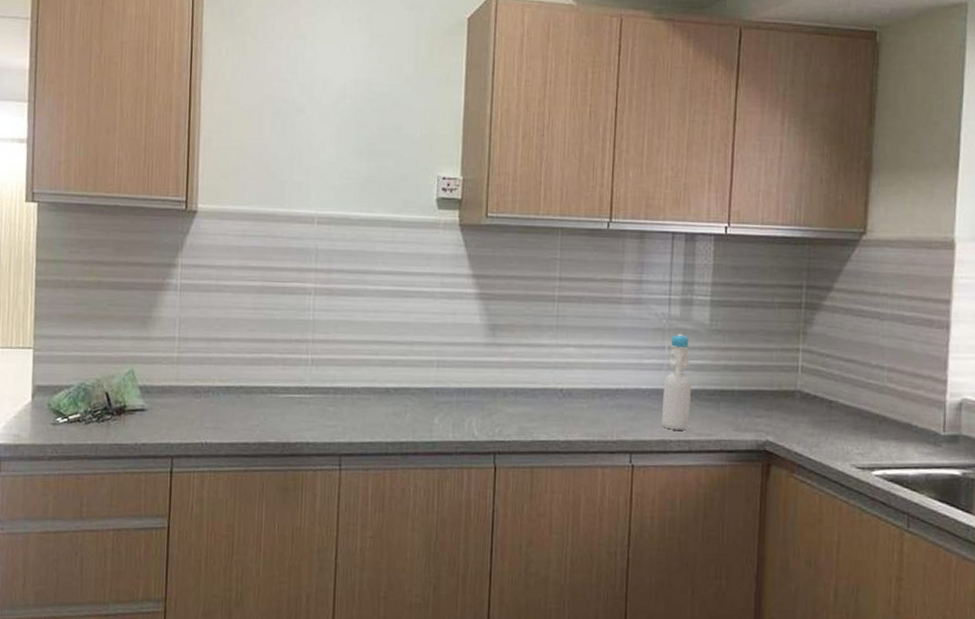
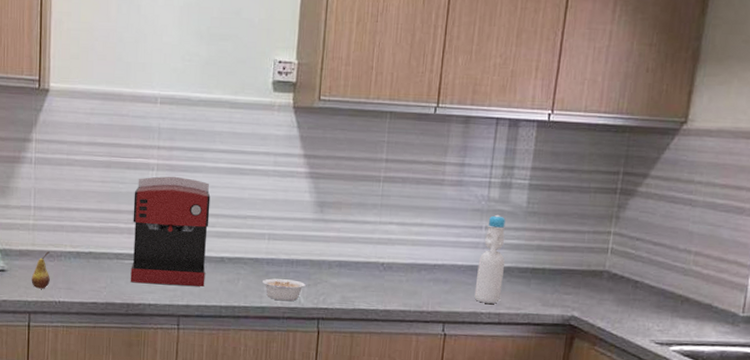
fruit: none [174,387,196,430] -> present [31,251,50,289]
coffee maker: none [286,300,373,421] -> present [130,176,211,287]
legume: none [432,410,485,435] -> present [263,278,311,301]

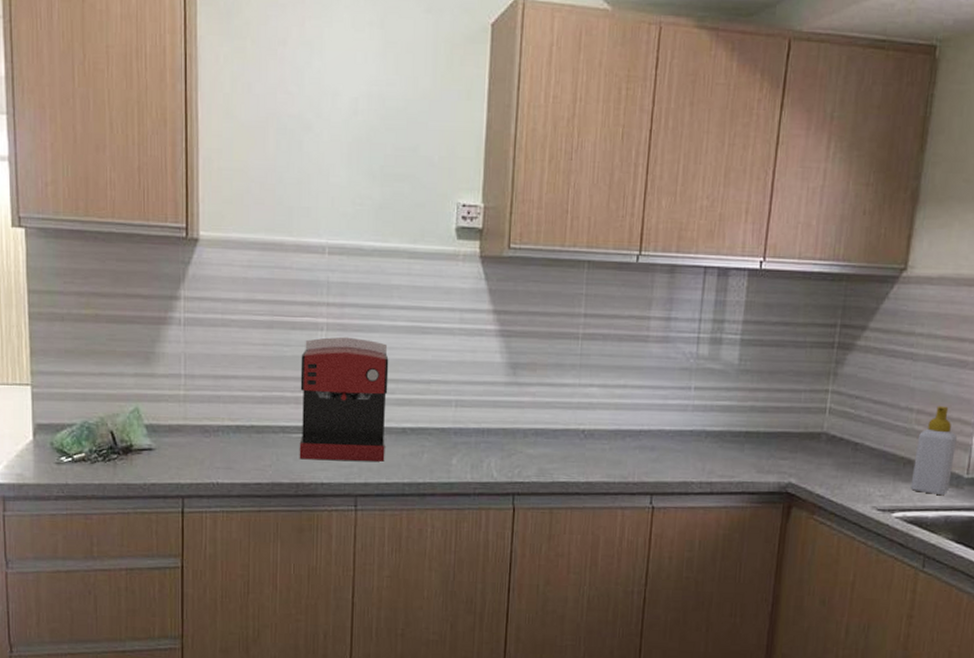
fruit: present [31,251,50,289] -> none [184,426,206,470]
legume: present [263,278,311,301] -> none [450,450,504,476]
bottle: present [474,214,506,304] -> none [684,373,717,472]
soap bottle: none [687,249,733,331] -> present [910,406,957,495]

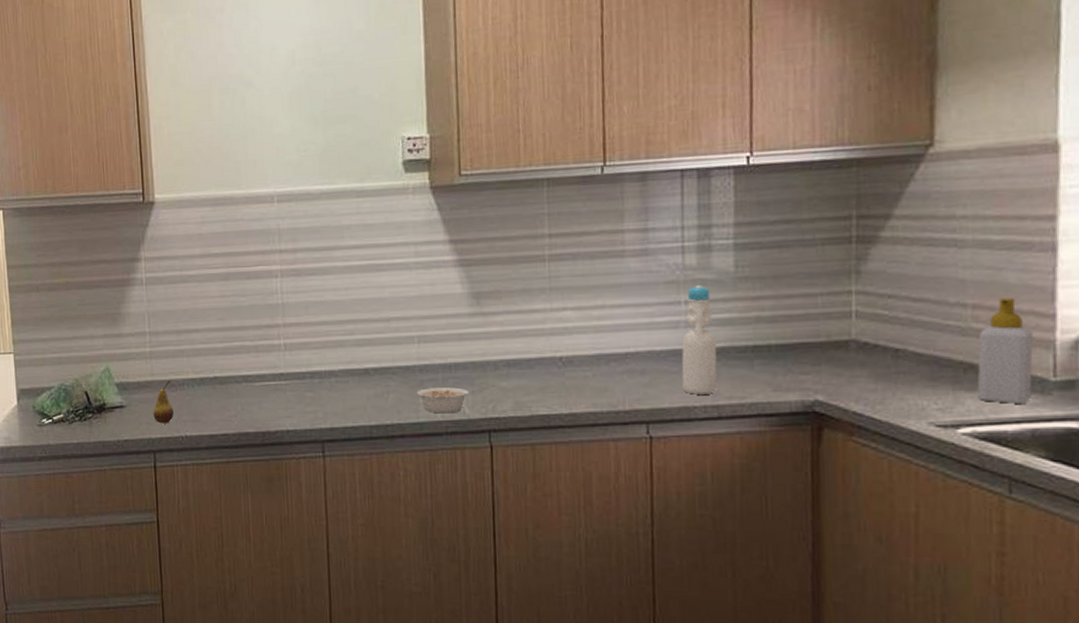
fruit: none [184,426,206,470] -> present [153,380,174,424]
coffee maker: present [299,337,389,462] -> none [258,281,349,408]
legume: none [450,450,504,476] -> present [417,387,475,414]
bottle: none [684,373,717,472] -> present [681,284,717,395]

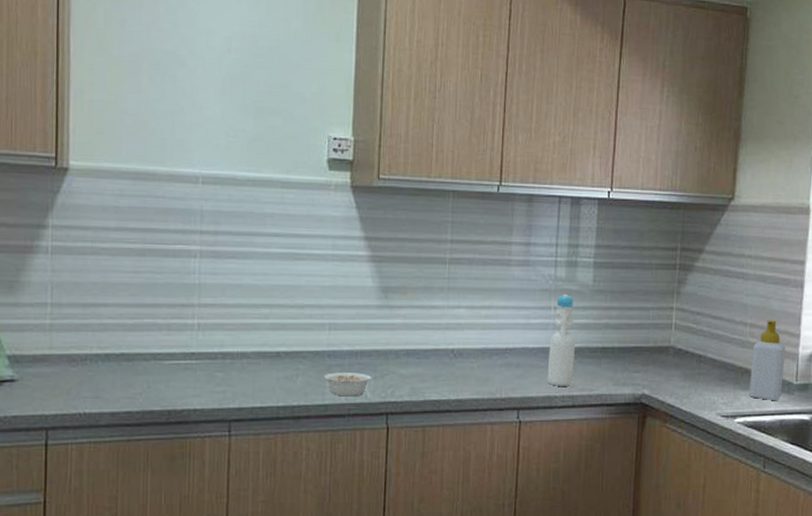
fruit: present [153,380,174,424] -> none [48,355,72,400]

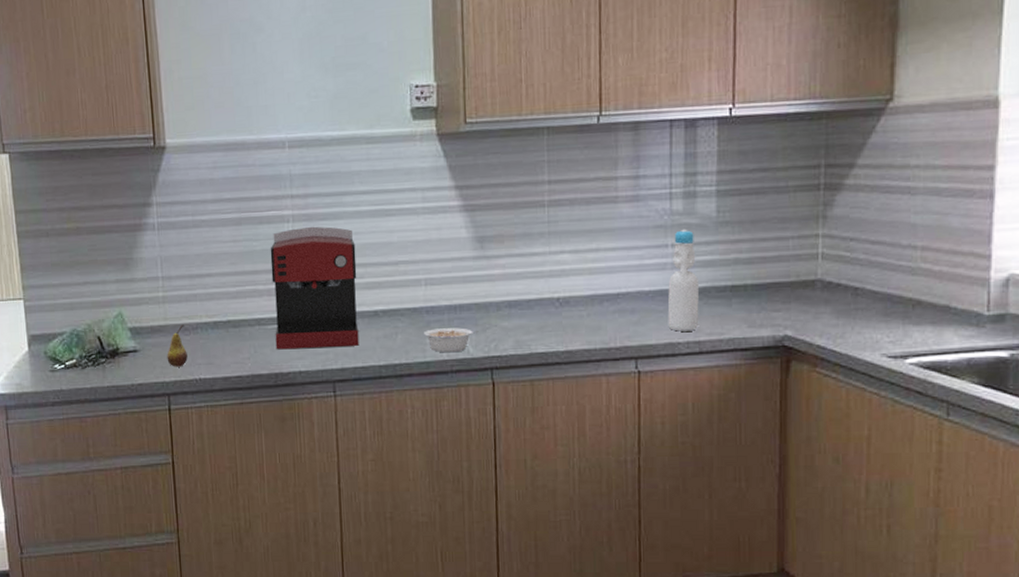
fruit: none [48,355,72,400] -> present [167,324,188,367]
coffee maker: none [171,263,263,387] -> present [270,226,359,350]
soap bottle: present [749,320,785,400] -> none [923,240,971,336]

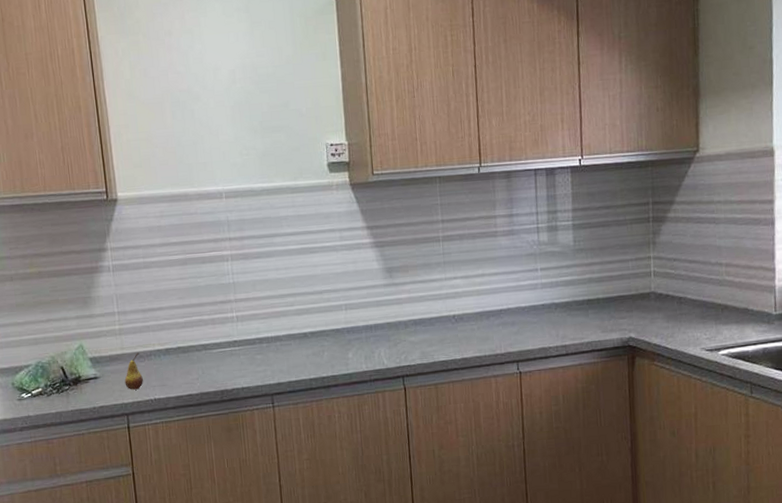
coffee maker: present [270,226,359,350] -> none [212,263,293,370]
legume: present [424,328,479,353] -> none [346,343,391,365]
bottle: present [667,228,700,332] -> none [539,255,565,338]

